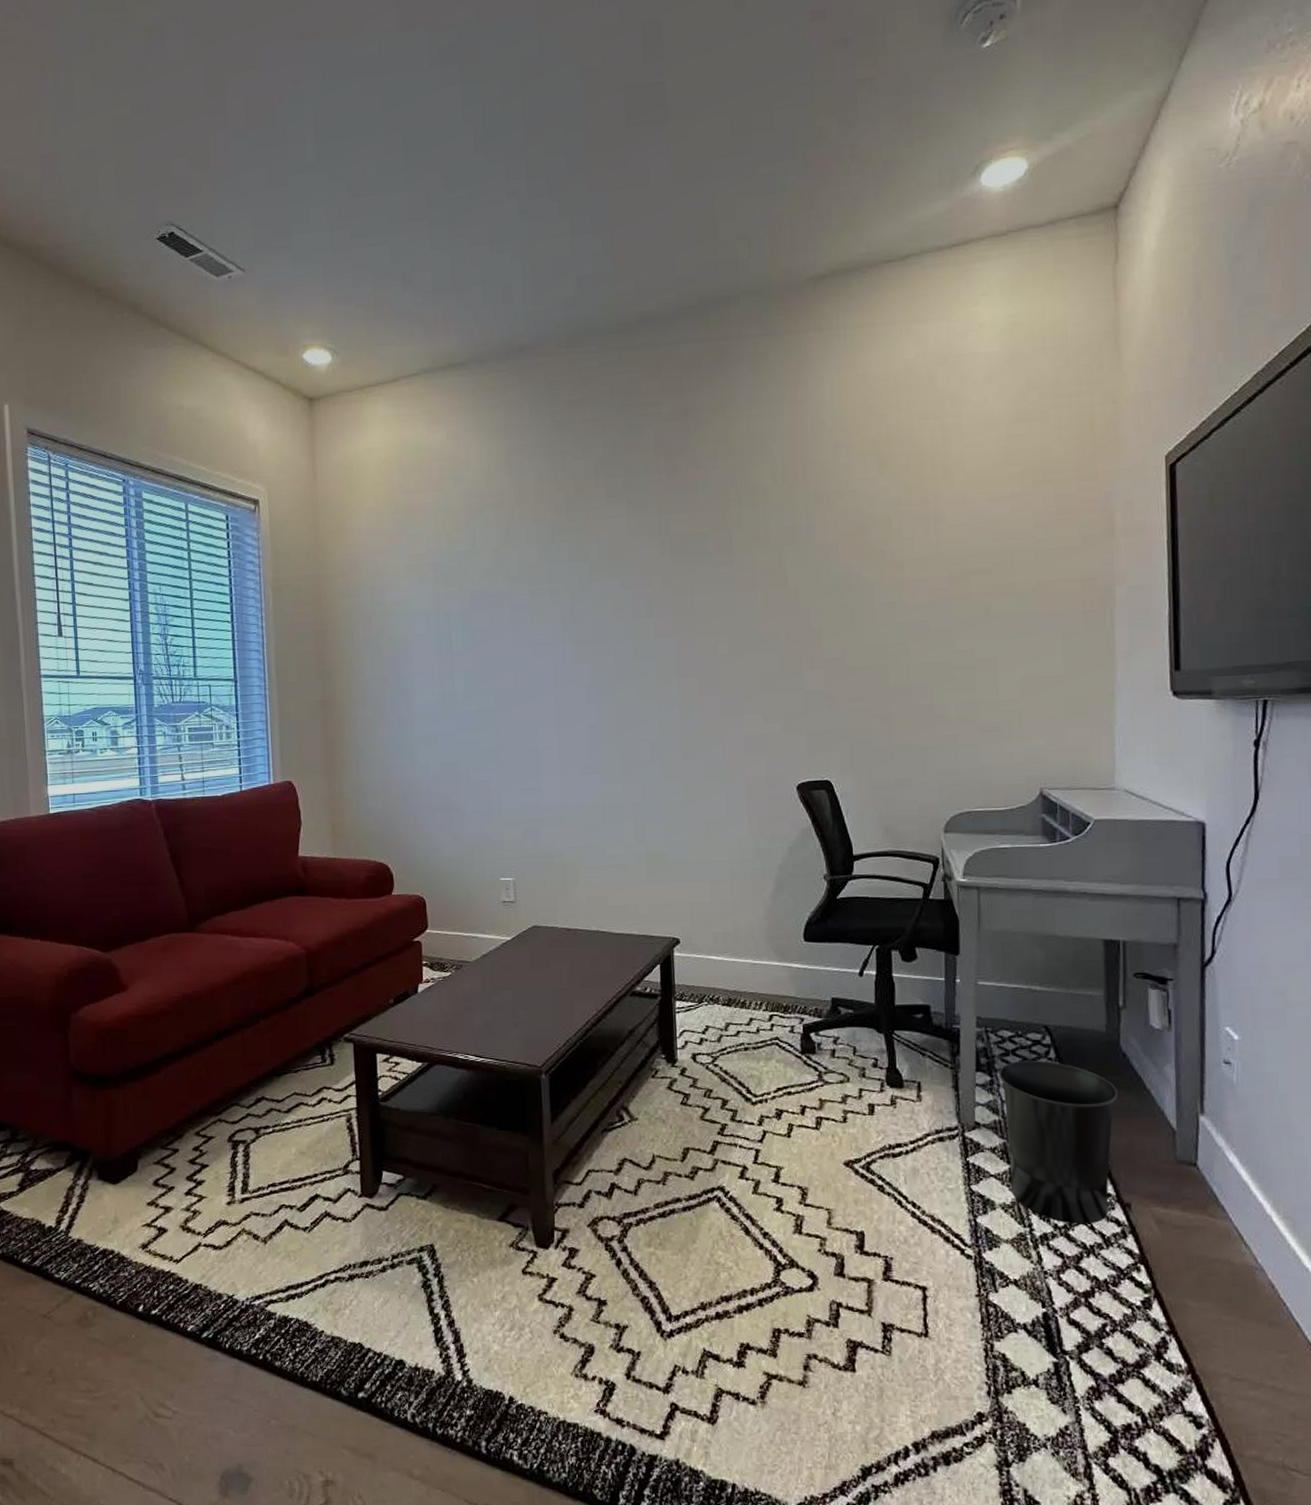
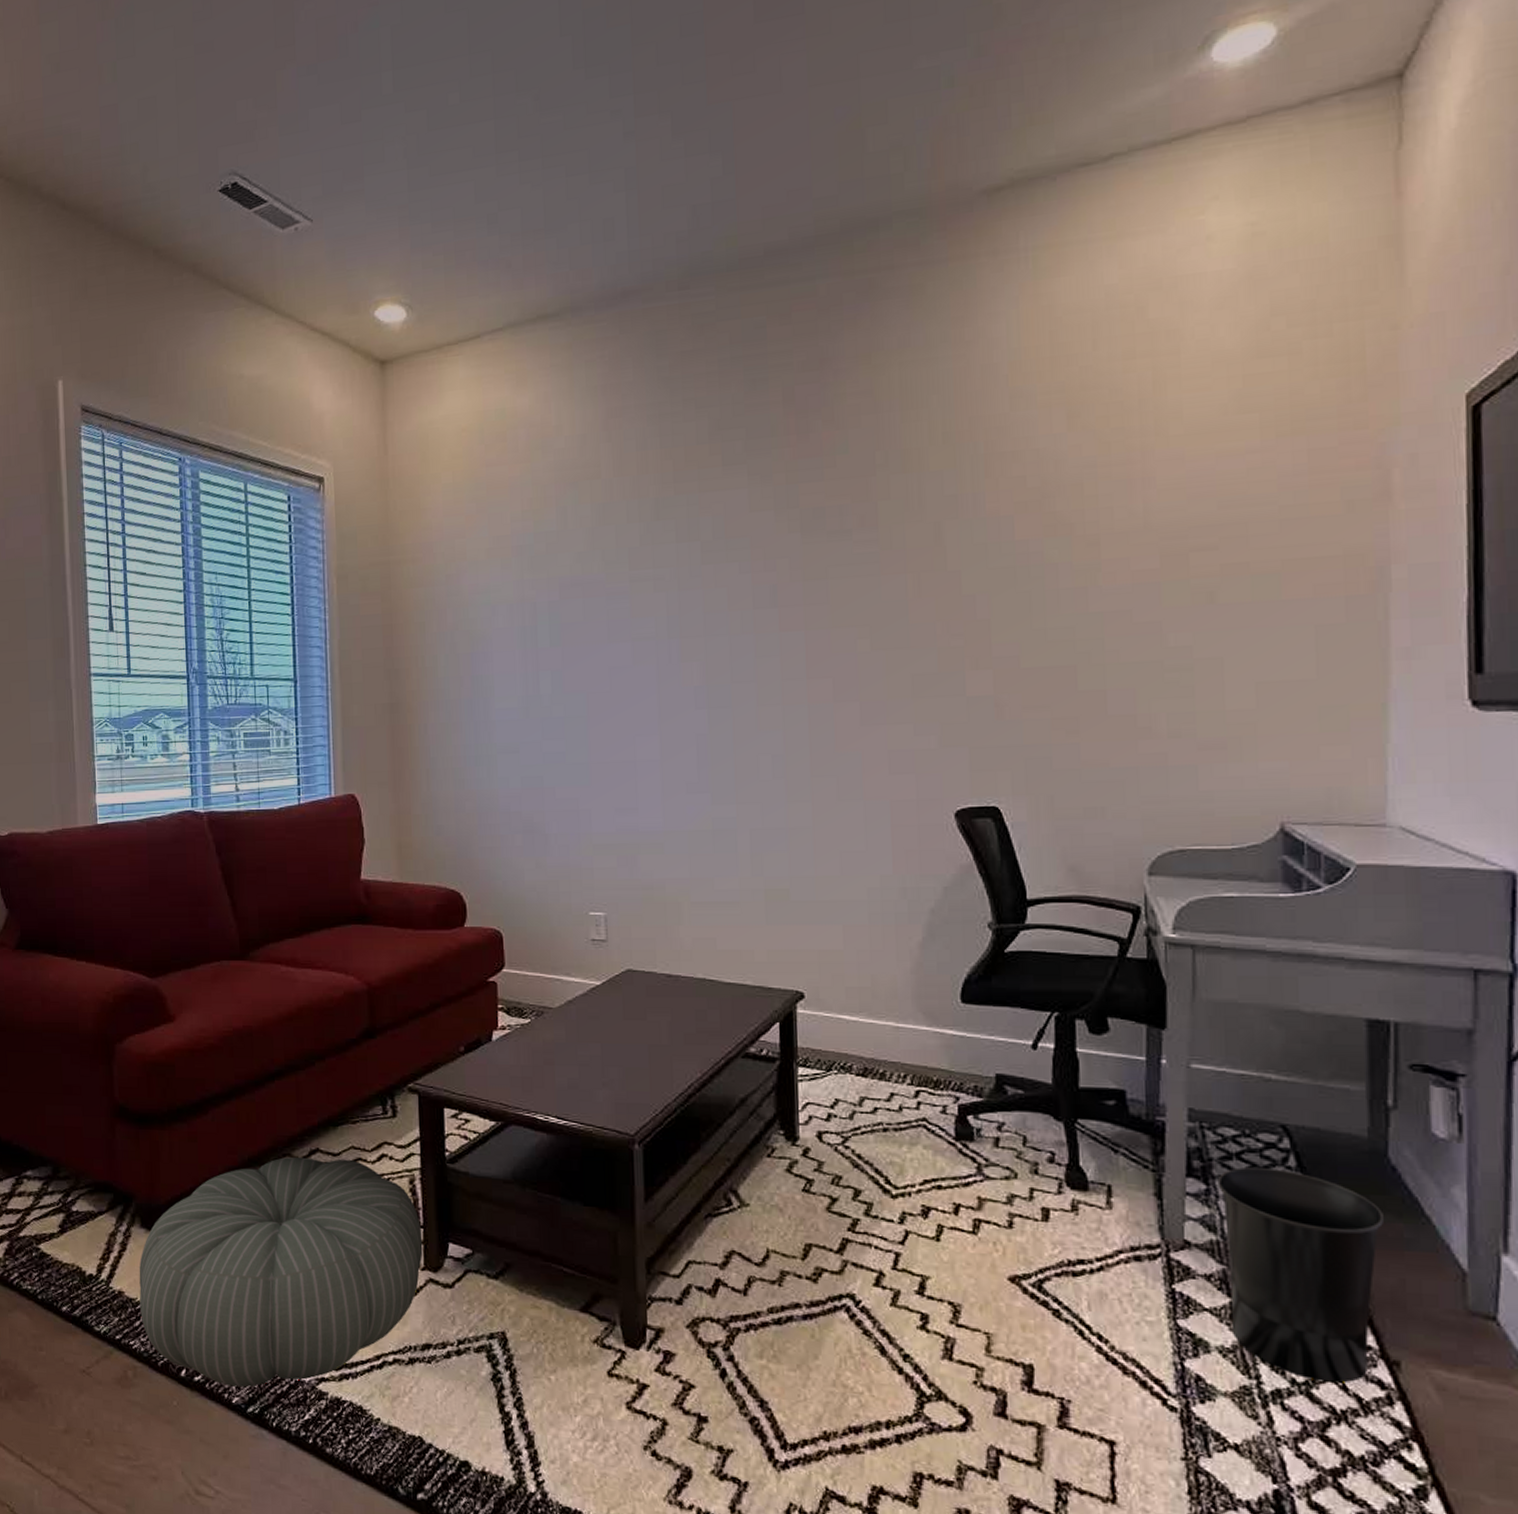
pouf: none [97,1104,360,1316] -> present [139,1156,423,1388]

